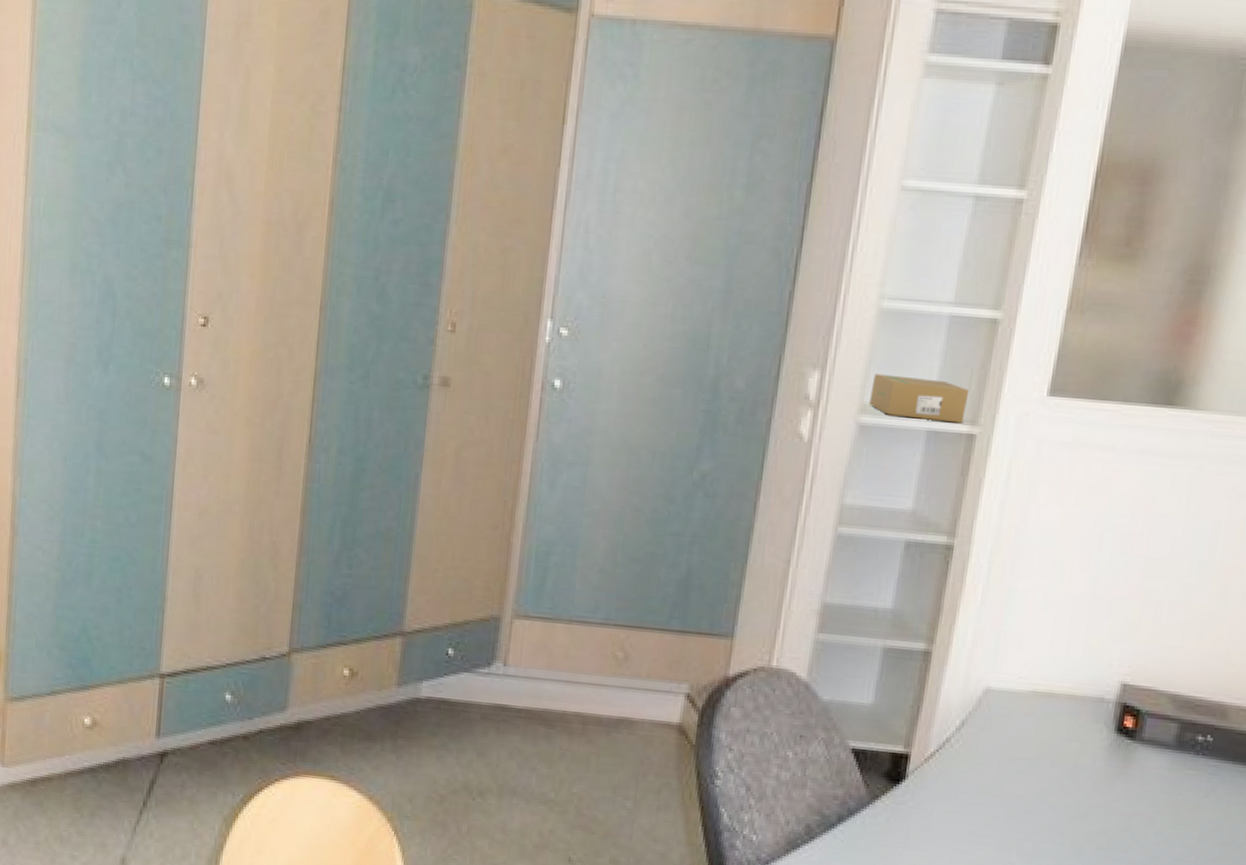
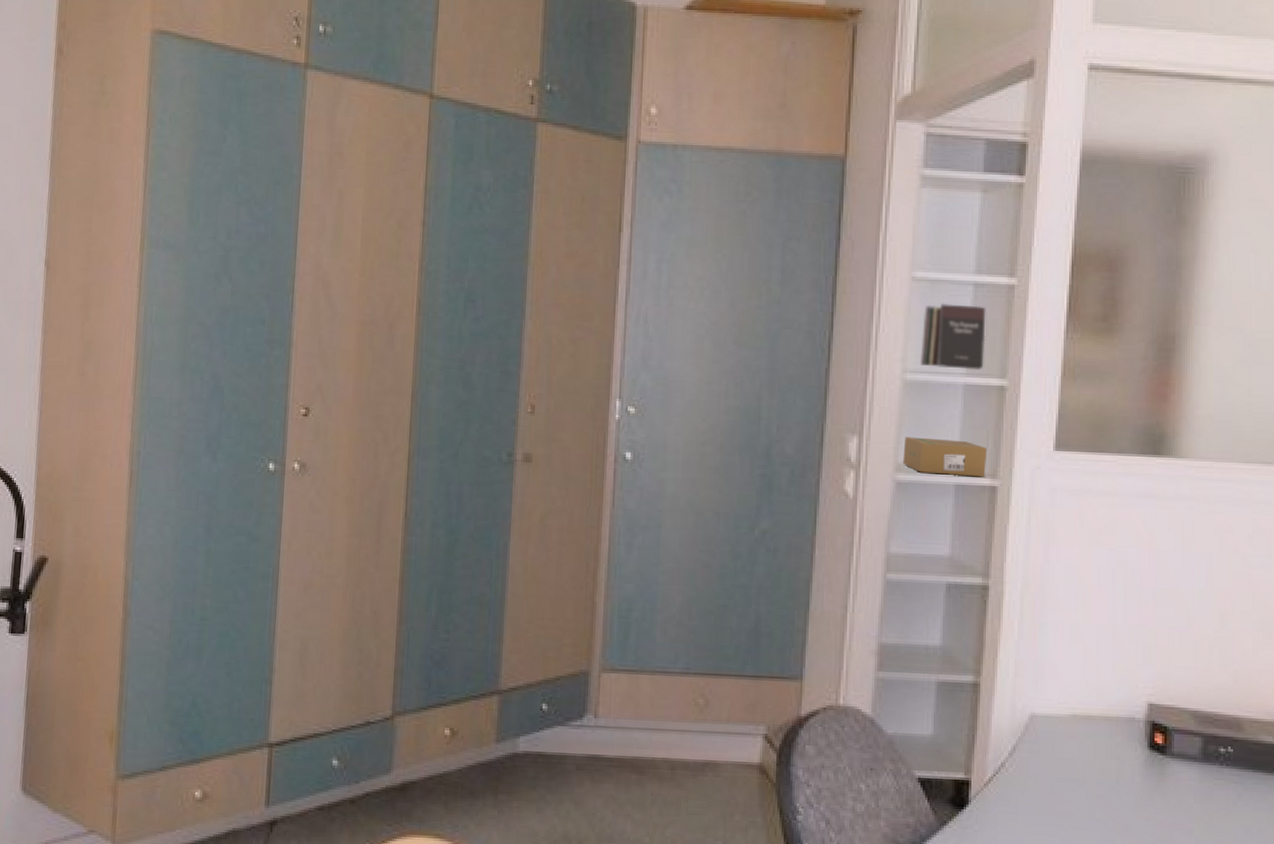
books: none [901,218,986,299] -> present [920,303,986,370]

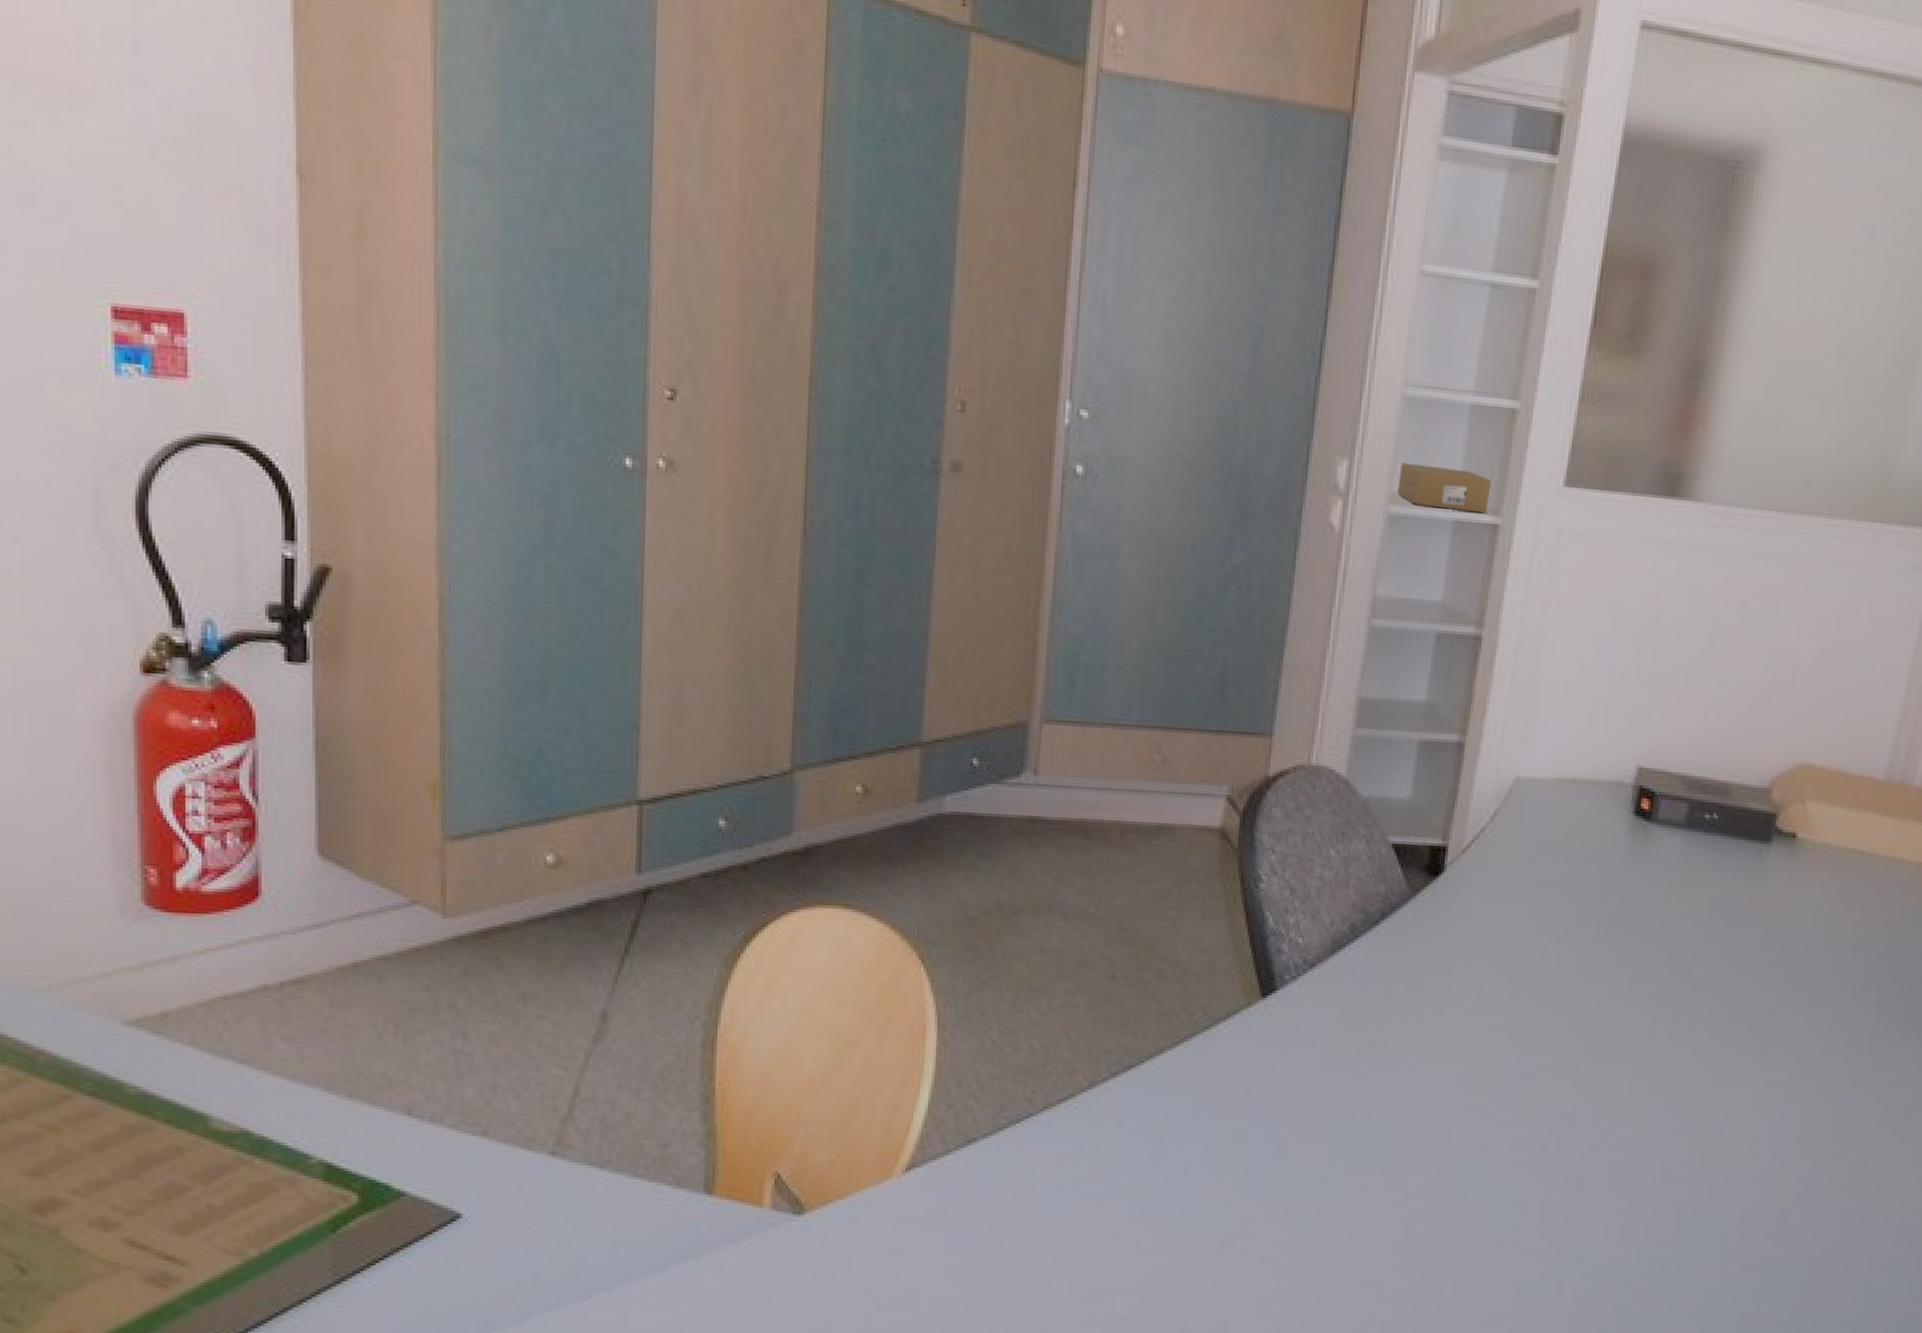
books: present [920,303,986,370] -> none [1424,305,1502,388]

